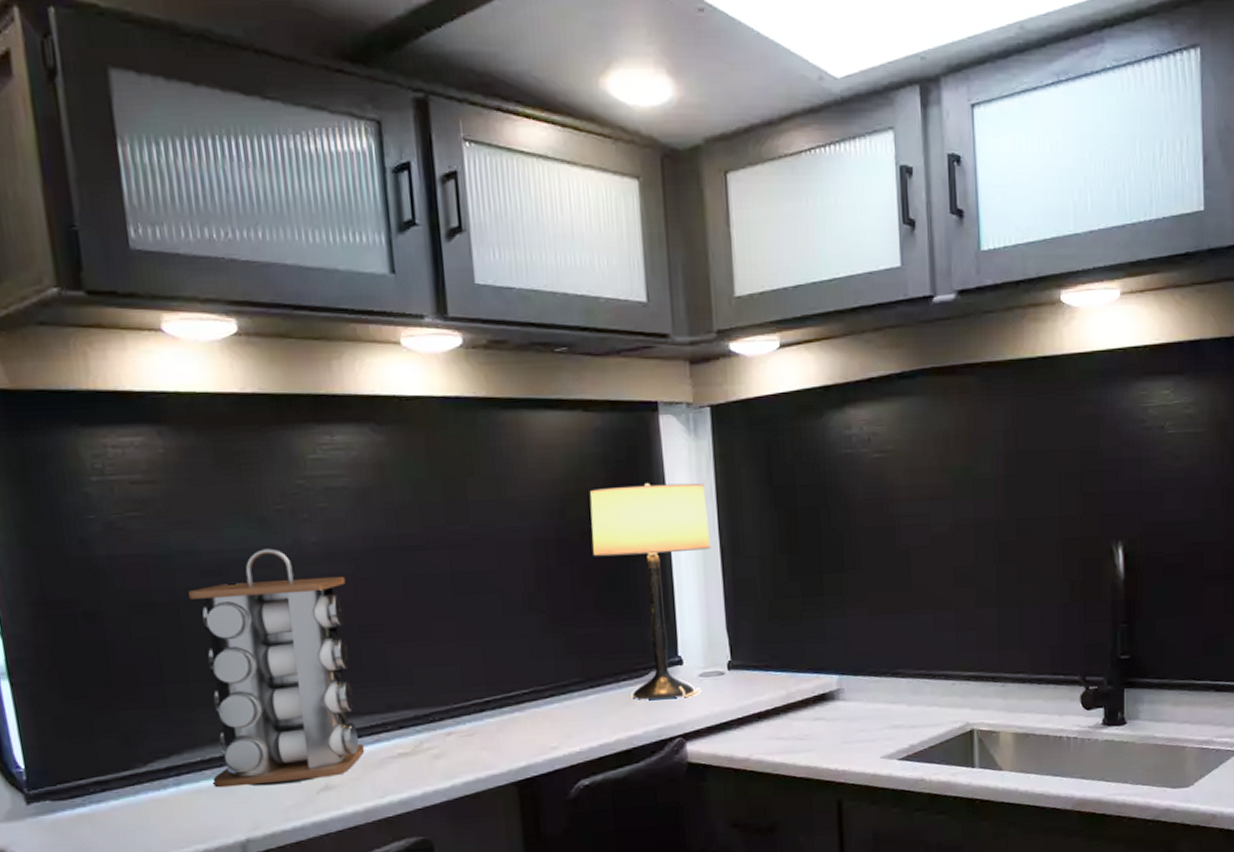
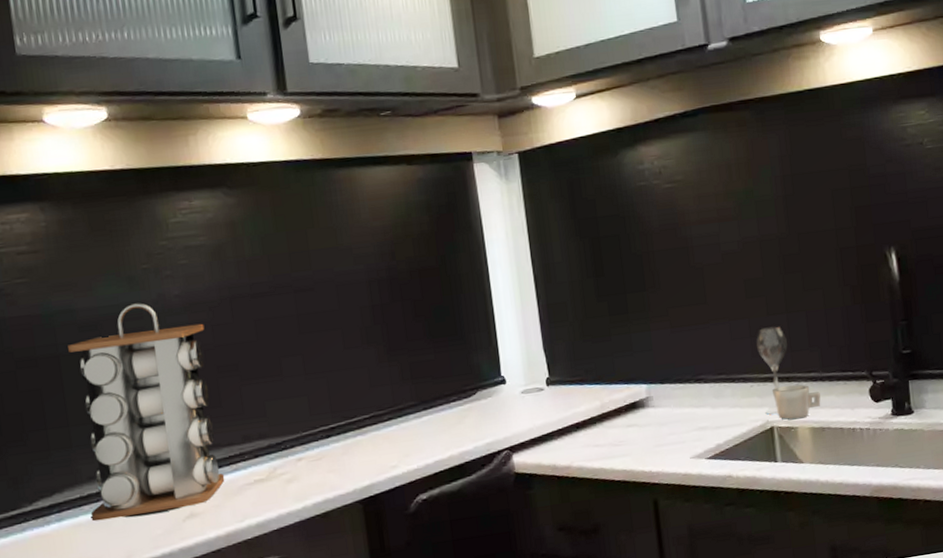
table lamp: present [589,482,711,700] -> none [415,221,526,418]
wineglass: none [961,620,997,717] -> present [755,326,788,415]
cup: none [975,685,1027,723] -> present [772,384,821,420]

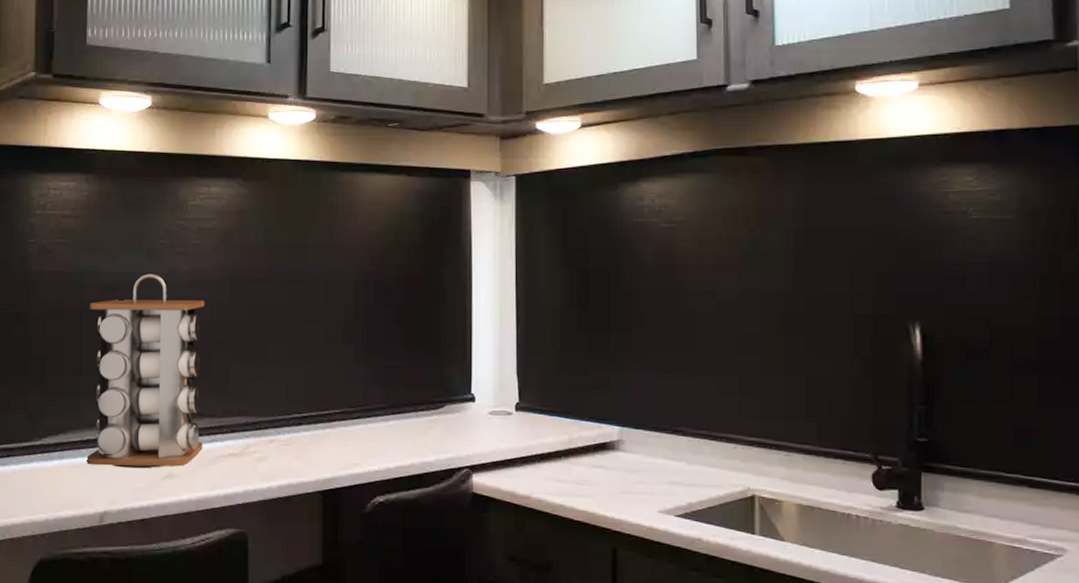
wineglass: present [755,326,788,415] -> none [744,387,782,483]
cup: present [772,384,821,420] -> none [757,453,813,492]

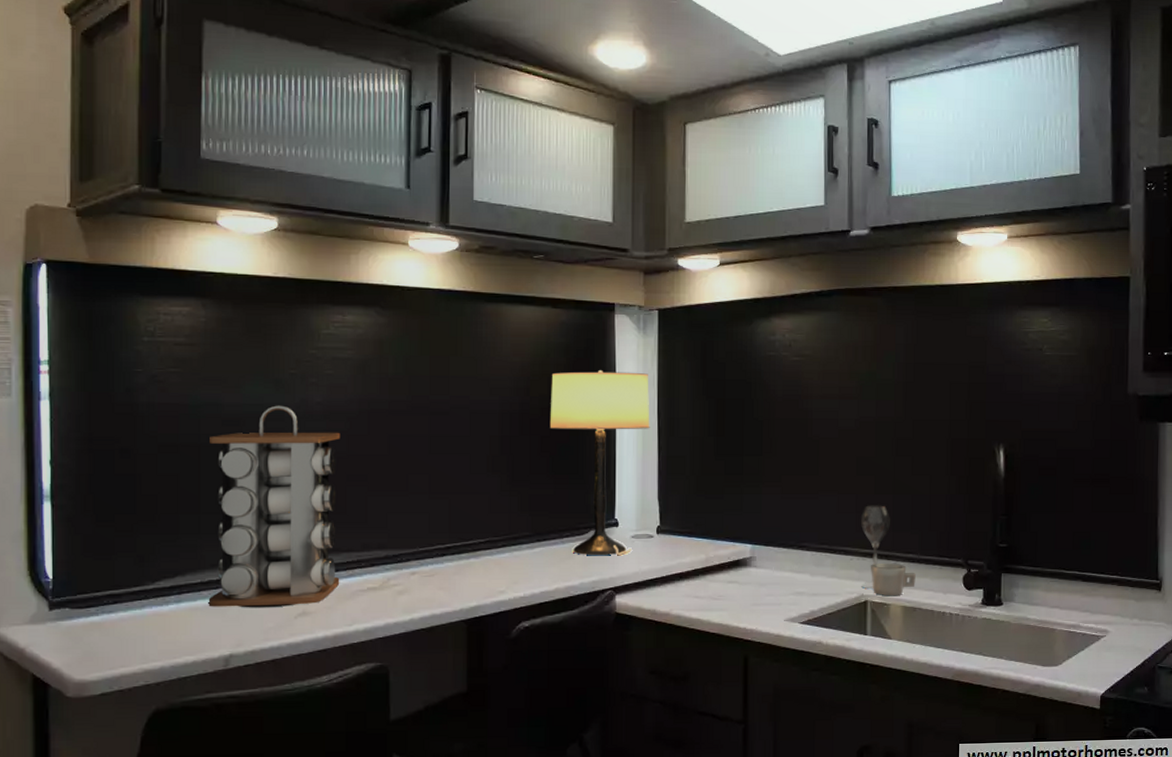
table lamp: none [404,238,508,433] -> present [549,369,650,556]
wineglass: none [744,387,782,483] -> present [860,505,891,590]
cup: none [757,453,813,492] -> present [870,562,916,596]

